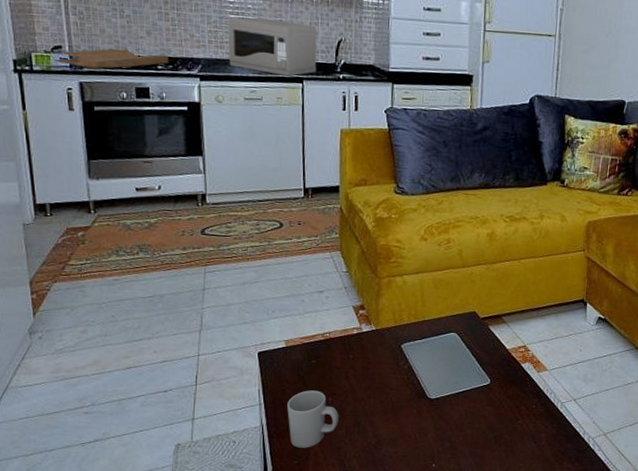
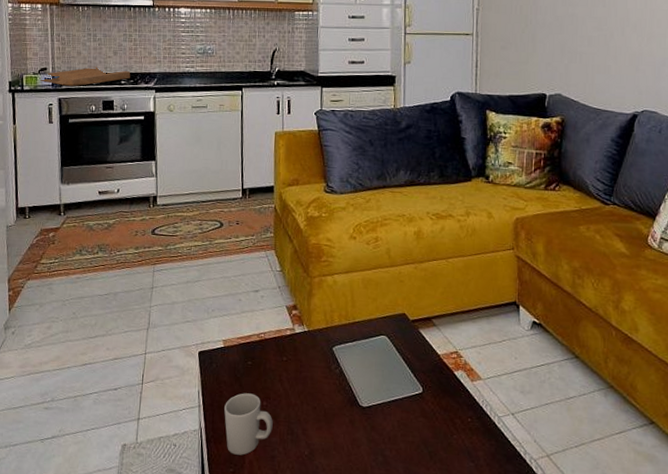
microwave: present [228,17,317,76] -> none [179,34,255,85]

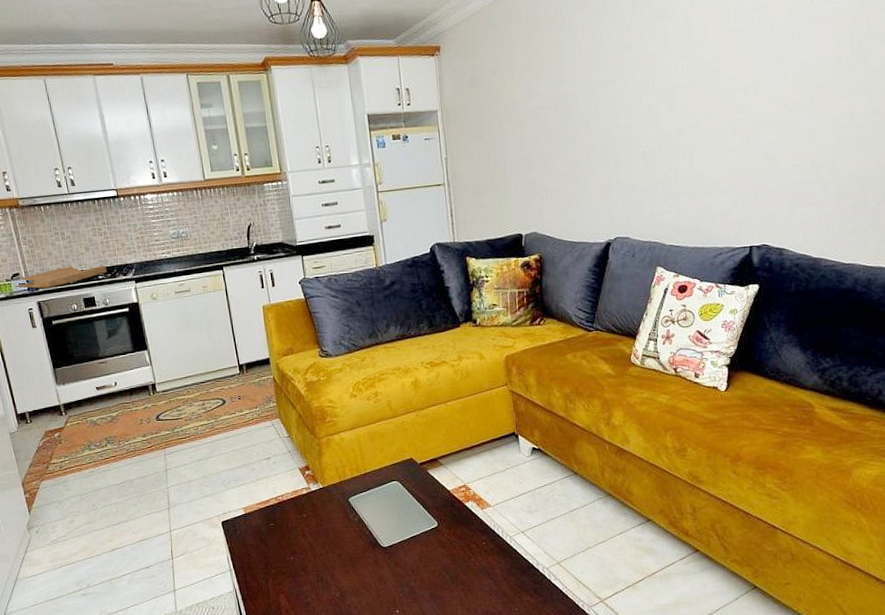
mug: present [224,393,273,456] -> none [254,551,303,607]

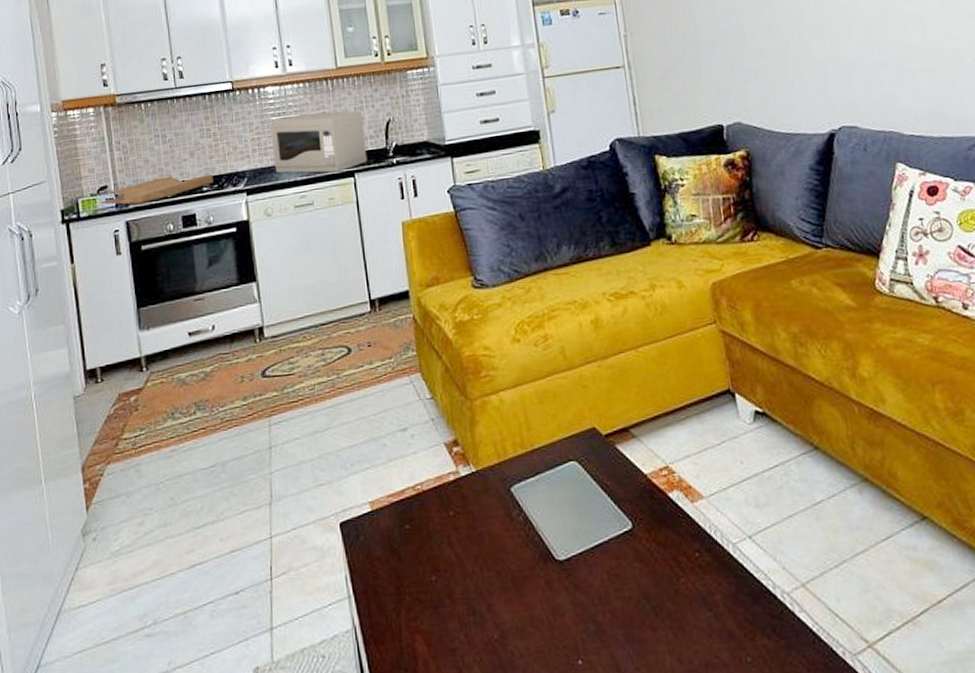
microwave: none [151,216,233,266] -> present [270,110,368,174]

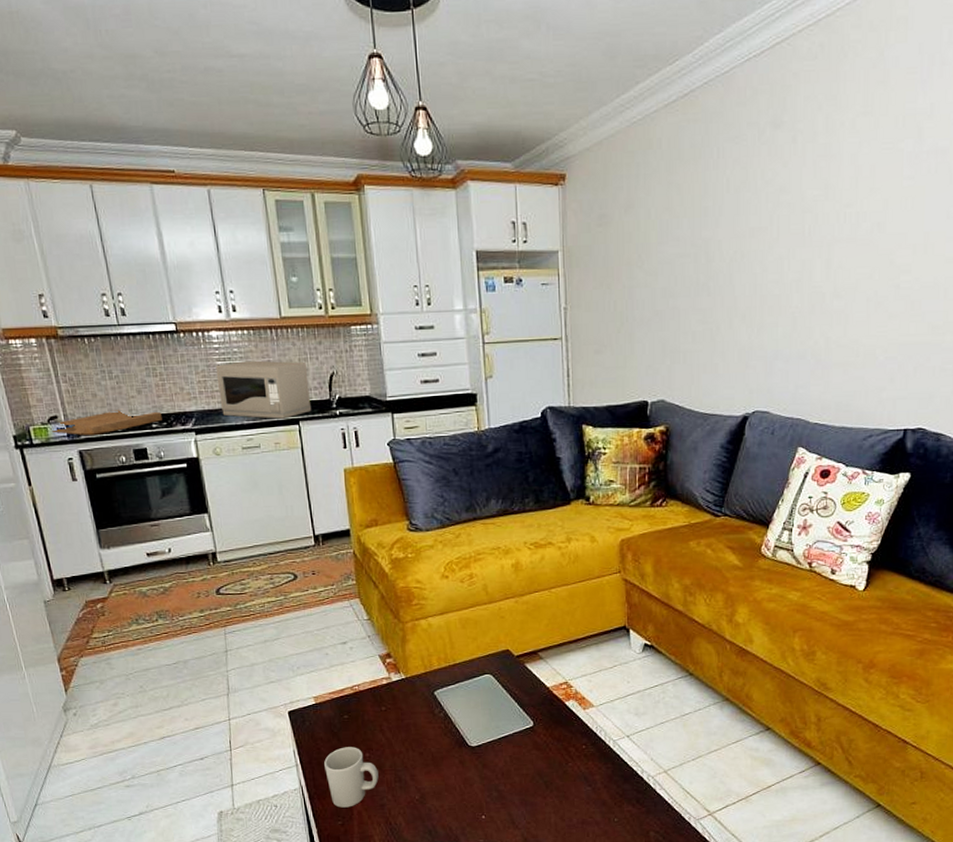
mug: none [382,567,448,656] -> present [324,747,379,808]

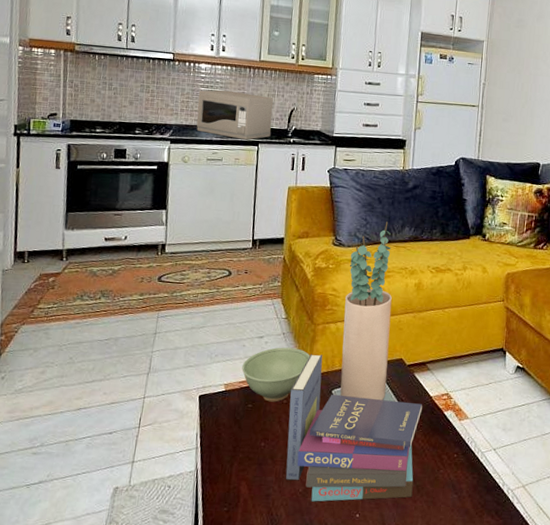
cutting board: present [50,410,162,436] -> none [48,115,146,134]
mug: present [324,747,379,808] -> none [221,434,270,495]
bowl: none [329,651,404,711] -> present [242,347,311,402]
book: none [387,655,423,789] -> present [285,354,323,481]
books: none [407,695,541,808] -> present [297,394,423,502]
vase: none [430,495,495,698] -> present [340,221,392,401]

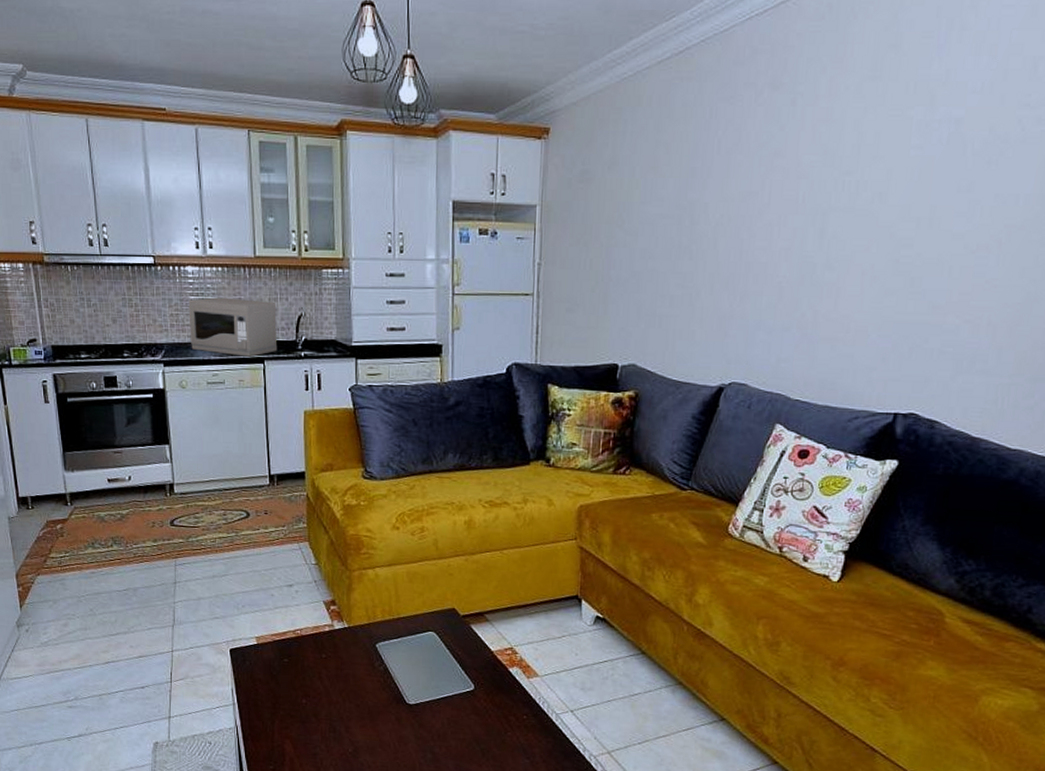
bowl: present [242,347,311,402] -> none [273,596,348,657]
book: present [285,354,323,481] -> none [328,604,364,741]
books: present [297,394,423,502] -> none [343,648,483,763]
vase: present [340,221,392,401] -> none [382,447,439,656]

